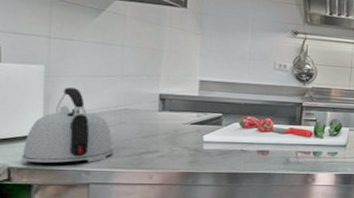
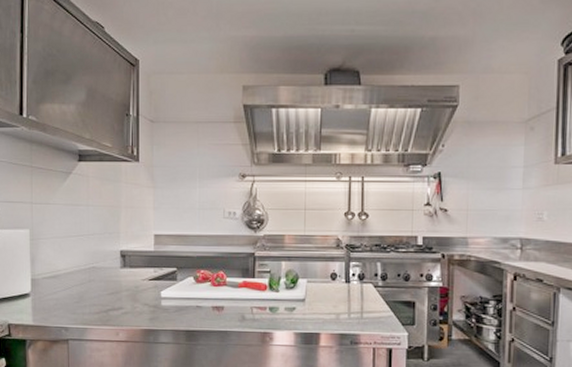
kettle: present [21,86,113,164] -> none [17,248,85,321]

